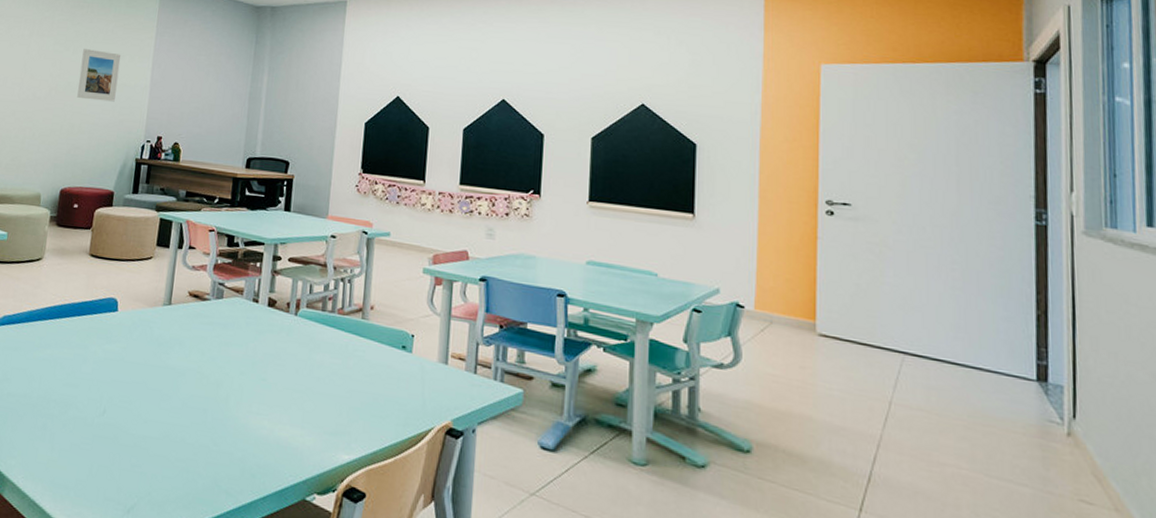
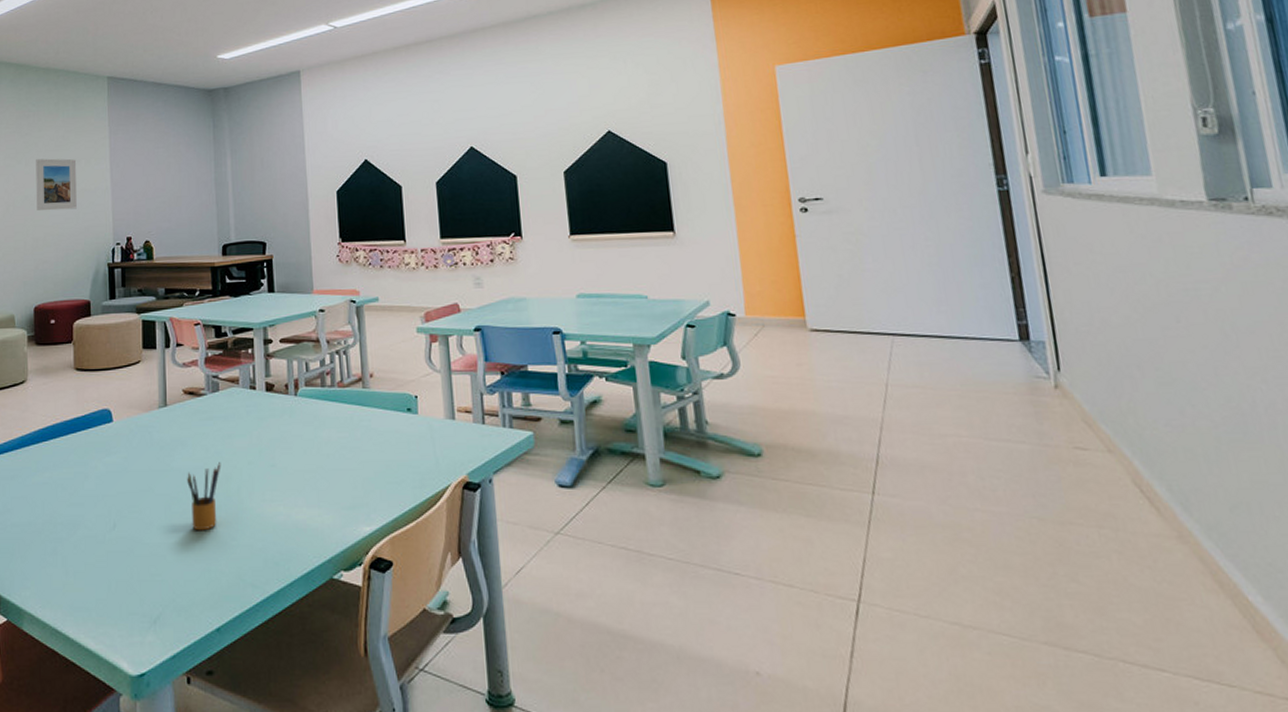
pencil box: none [178,367,215,432] -> present [187,462,221,531]

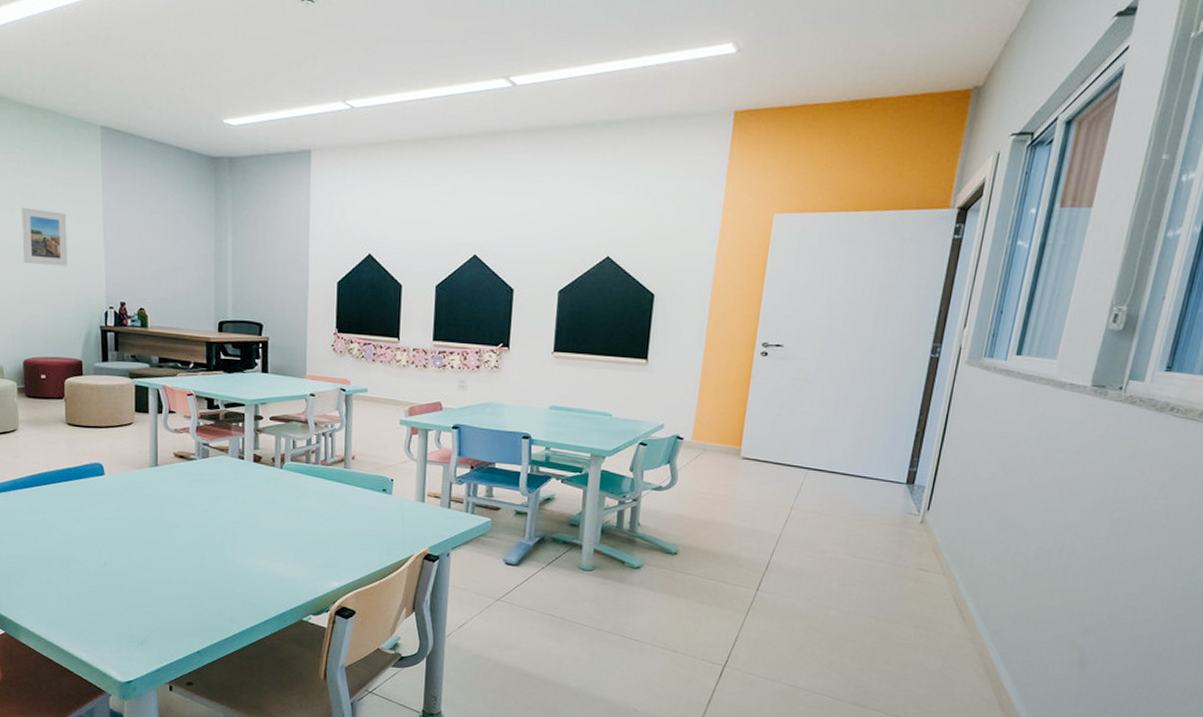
pencil box: present [187,462,221,531] -> none [175,519,208,575]

